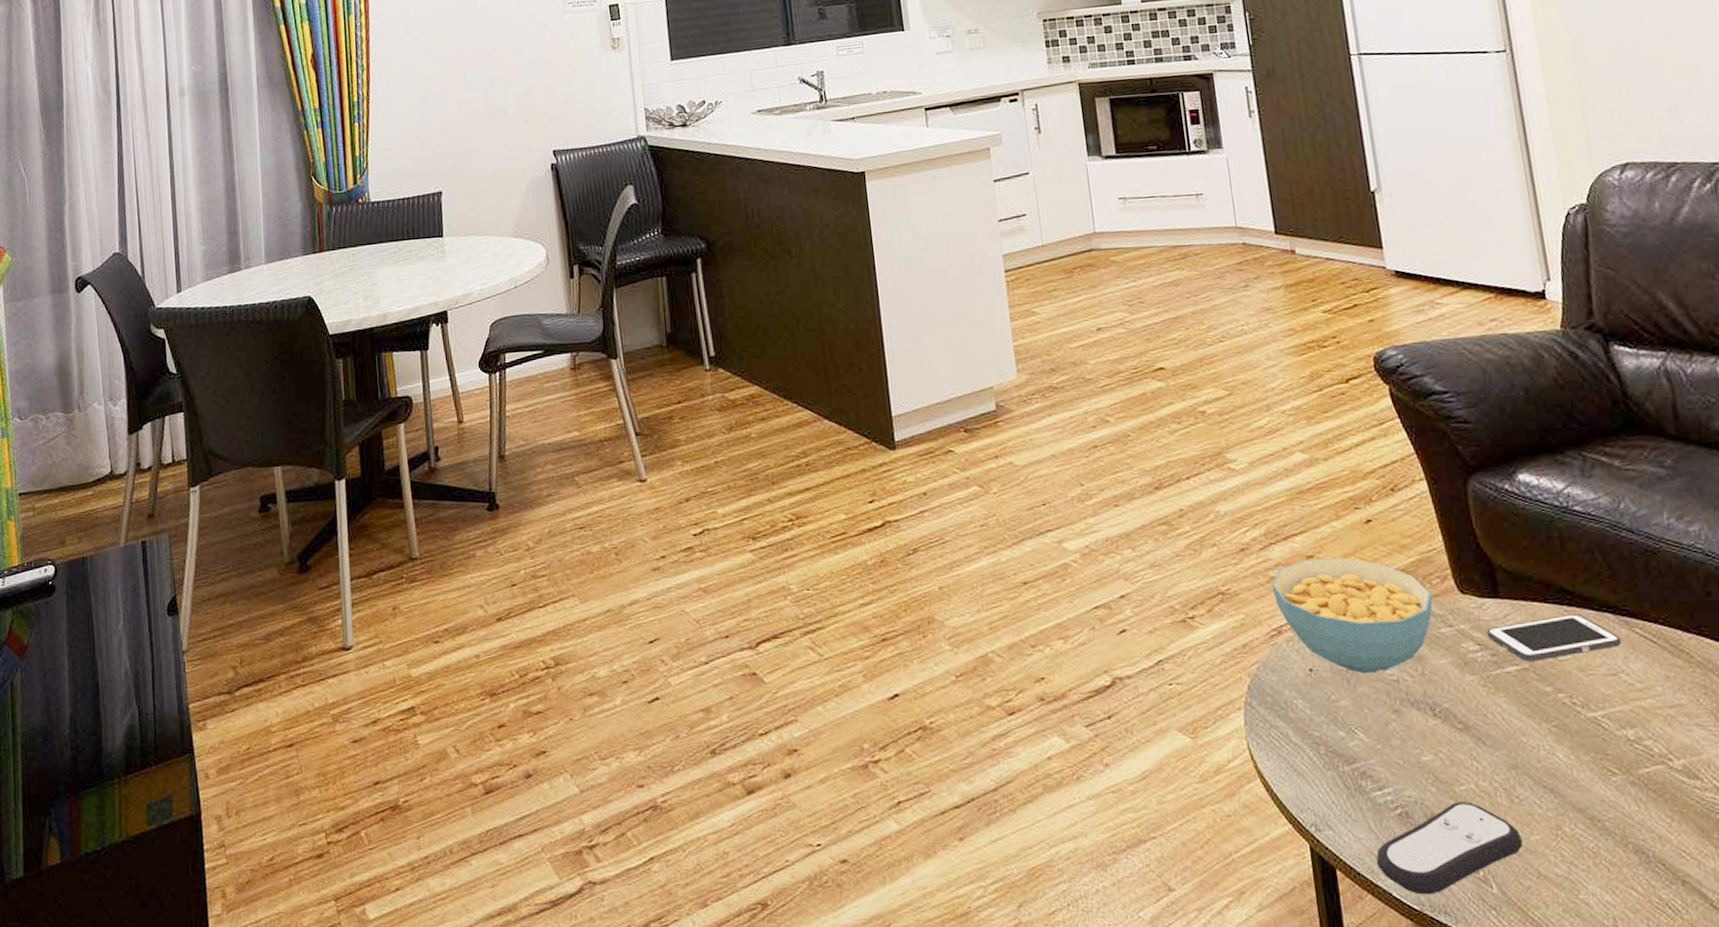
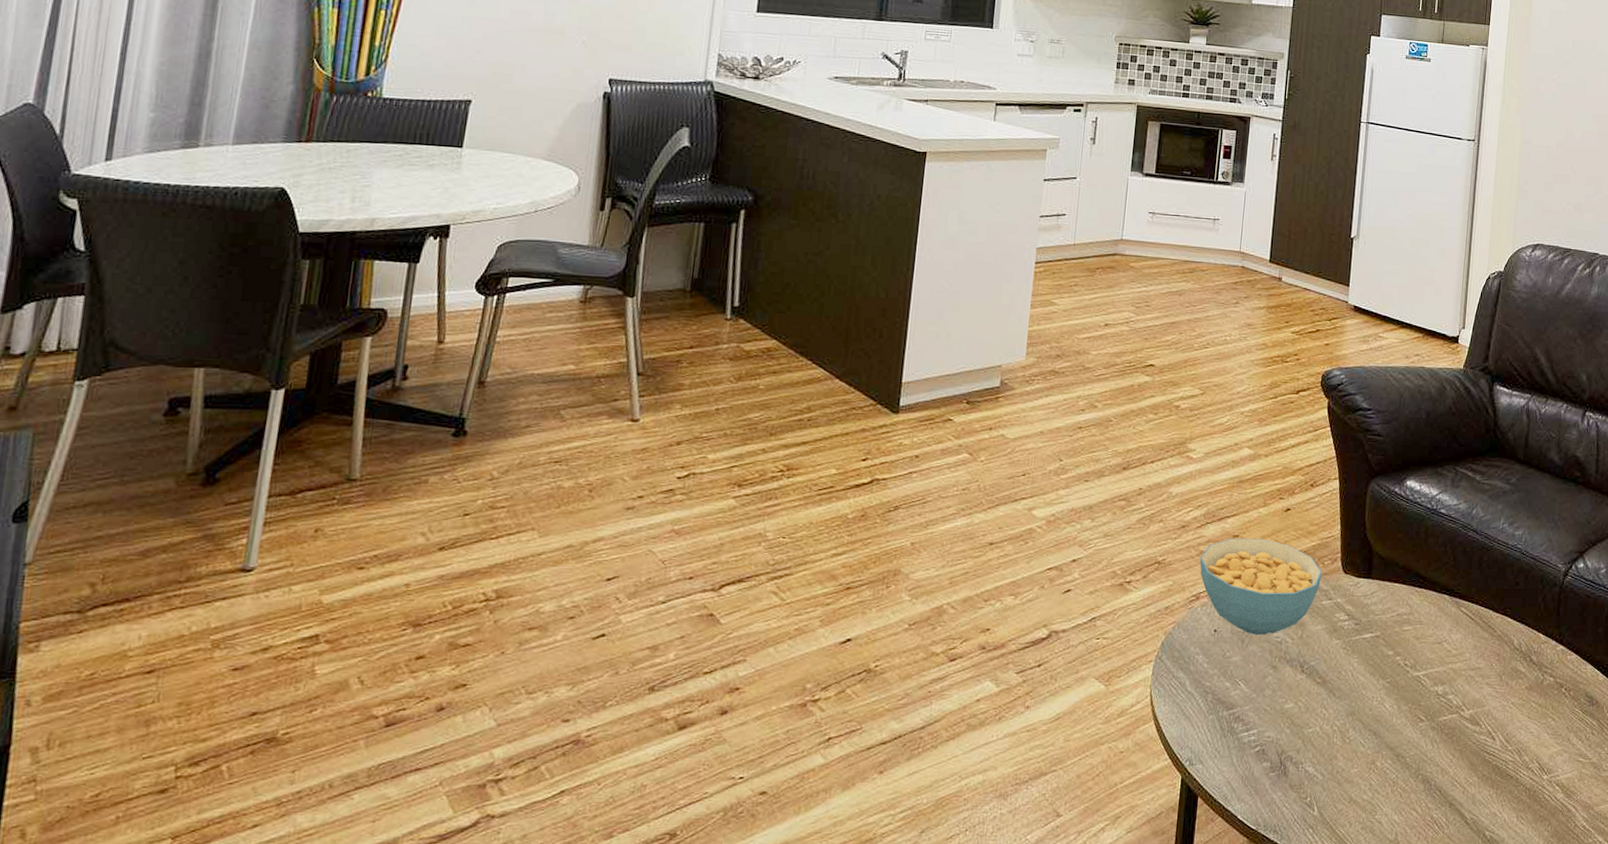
remote control: present [1376,801,1523,895] -> none [1230,741,1345,817]
cell phone: present [1486,614,1622,662] -> none [1356,594,1450,630]

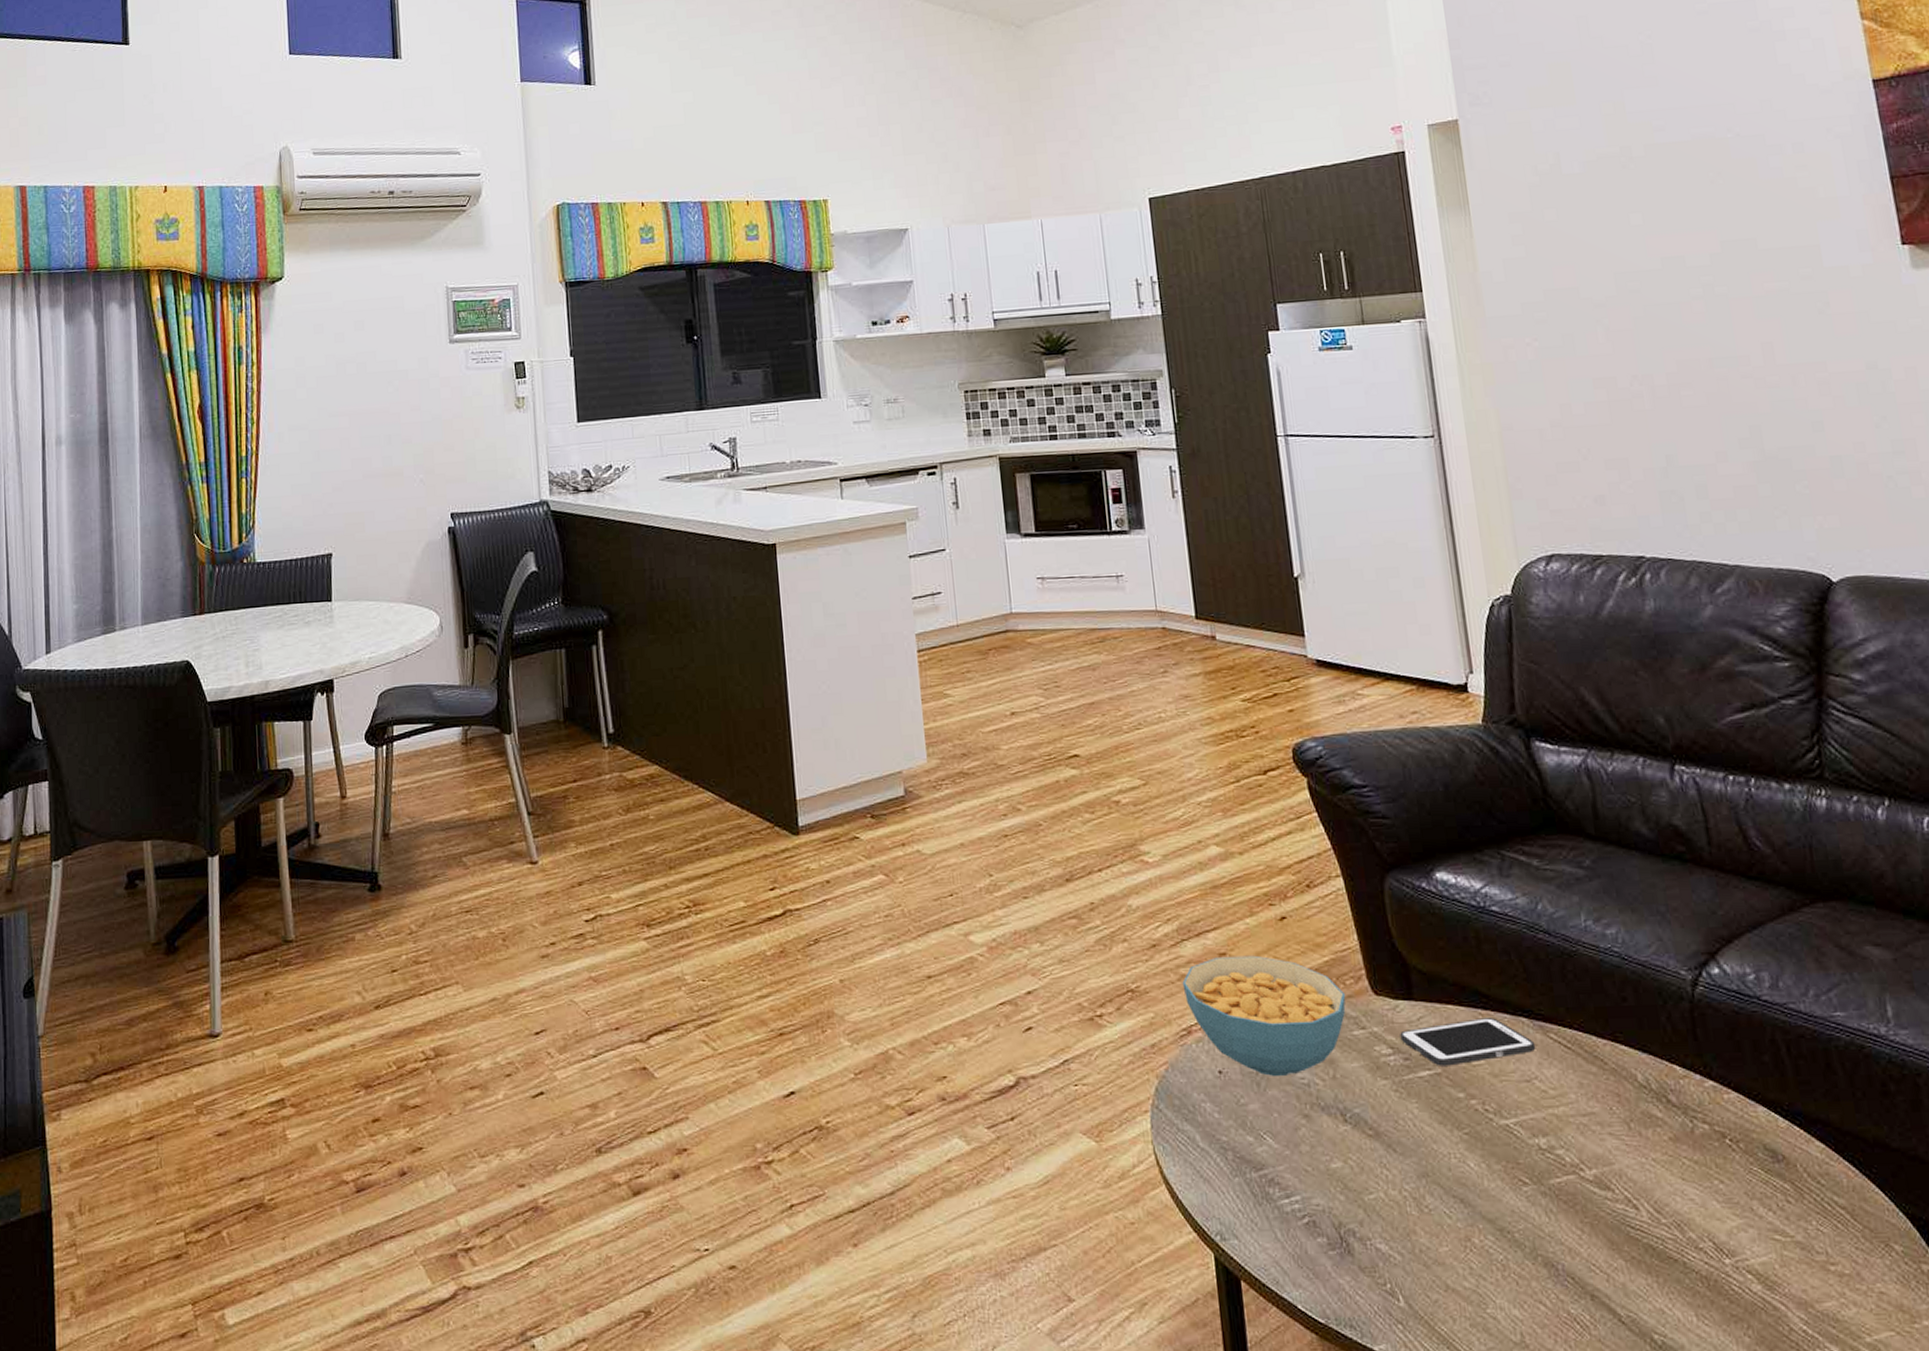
cell phone: none [1356,594,1450,630] -> present [1400,1018,1536,1066]

